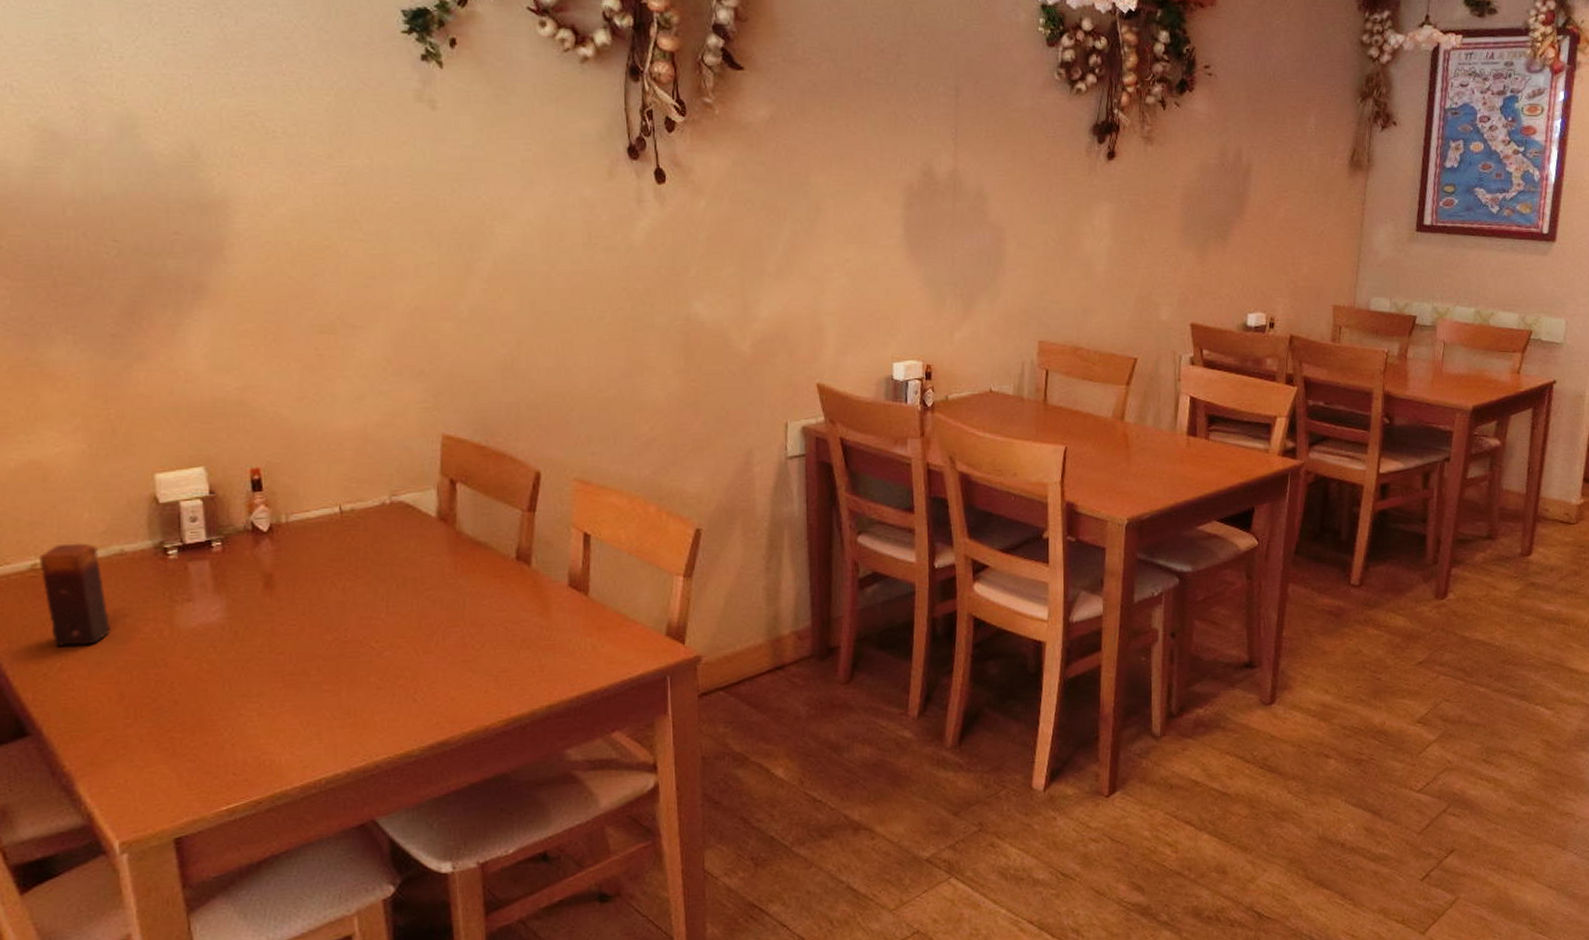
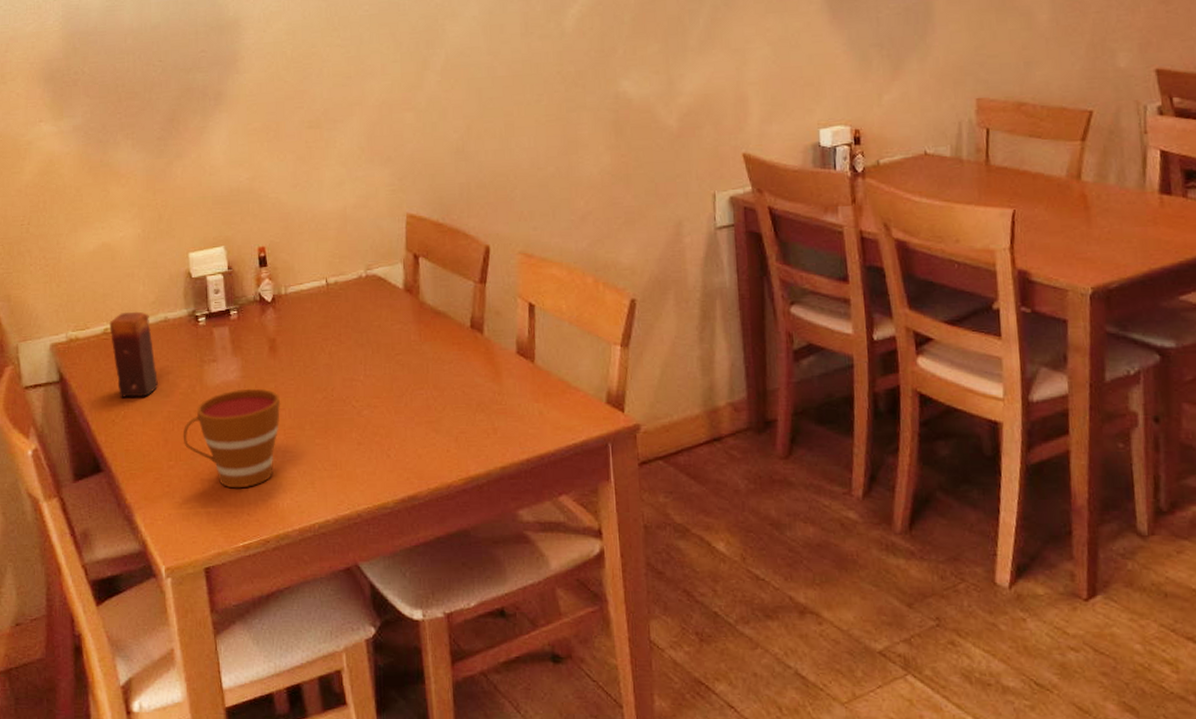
cup: none [145,630,278,746] -> present [183,388,280,489]

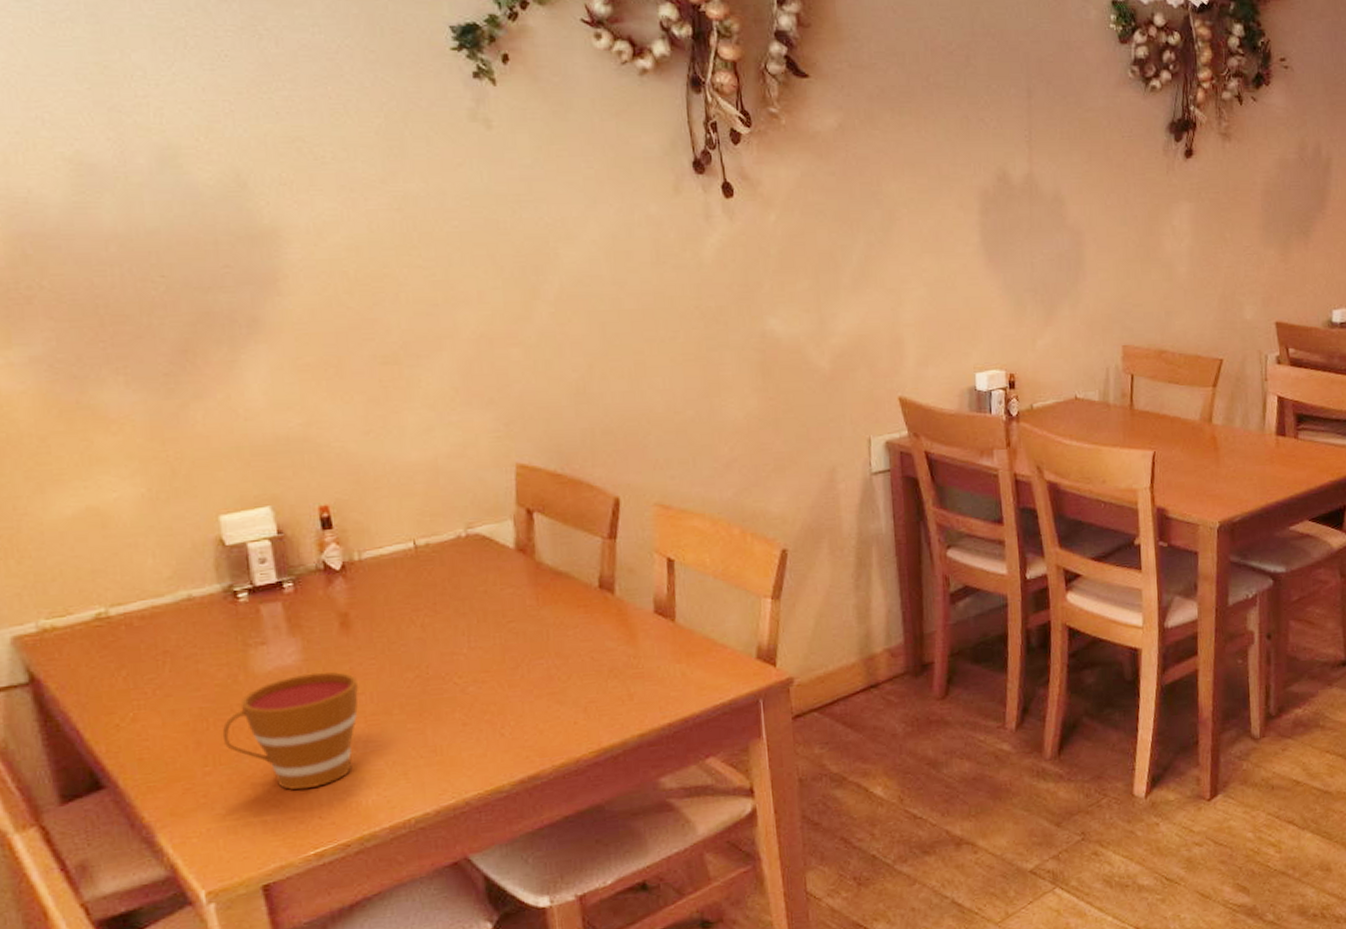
candle: present [109,311,158,398] -> none [103,589,183,696]

